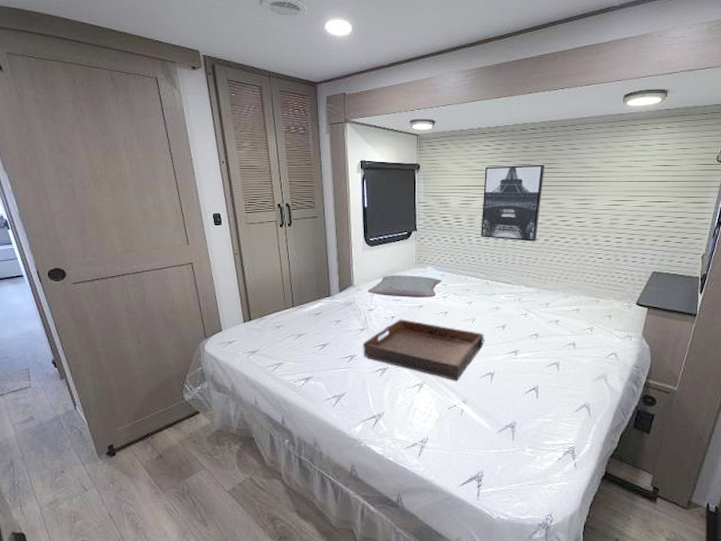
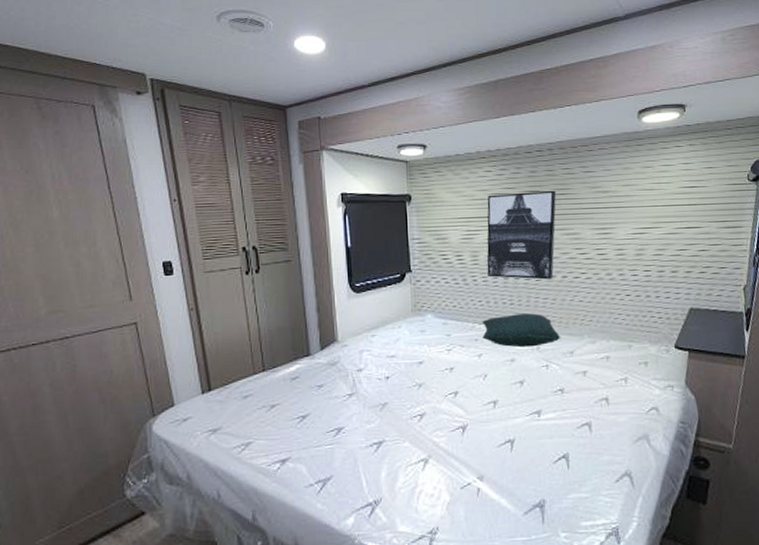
serving tray: present [363,319,484,380] -> none [352,379,500,452]
pillow: present [368,275,442,298] -> none [355,325,445,353]
pillow: none [474,270,539,298] -> present [482,313,560,348]

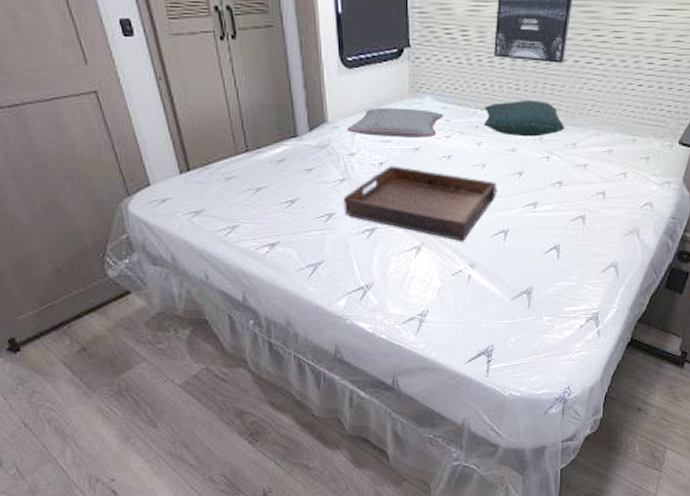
serving tray: none [352,379,500,452] -> present [343,165,496,241]
pillow: none [355,325,445,353] -> present [347,108,444,138]

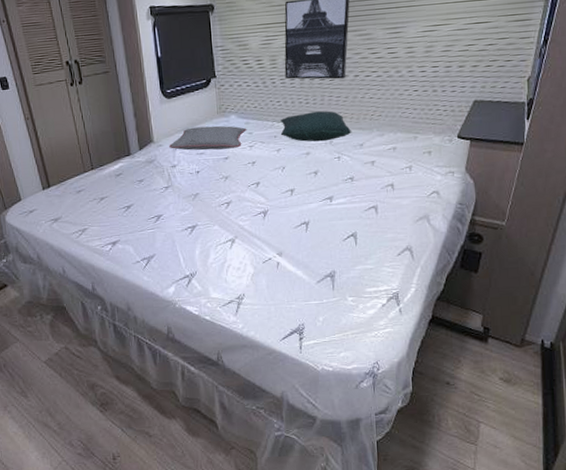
serving tray: present [343,165,496,241] -> none [169,173,296,233]

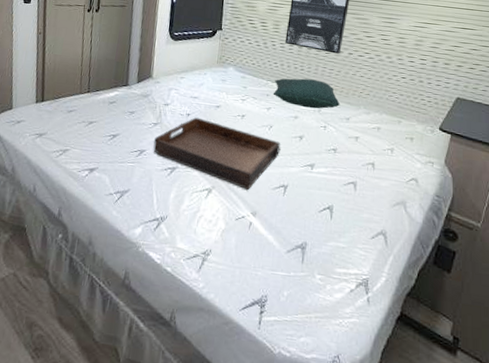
pillow: present [169,125,247,151] -> none [166,71,242,99]
serving tray: none [169,173,296,233] -> present [153,117,280,190]

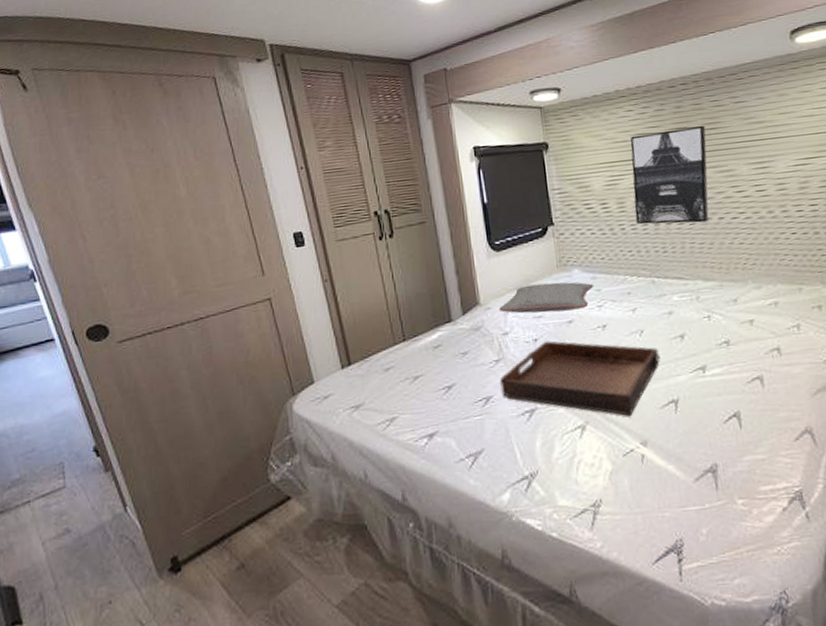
pillow: none [166,71,242,99] -> present [499,282,594,314]
pillow: present [274,78,340,109] -> none [634,260,721,299]

